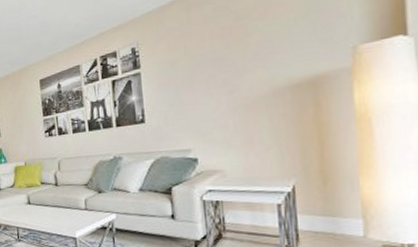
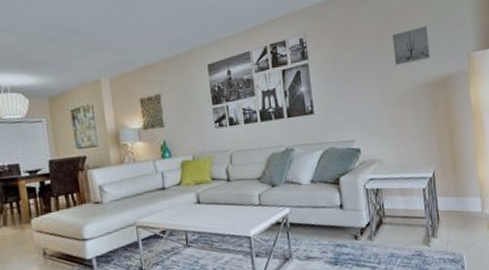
wall art: none [244,19,295,69] -> present [392,26,430,66]

